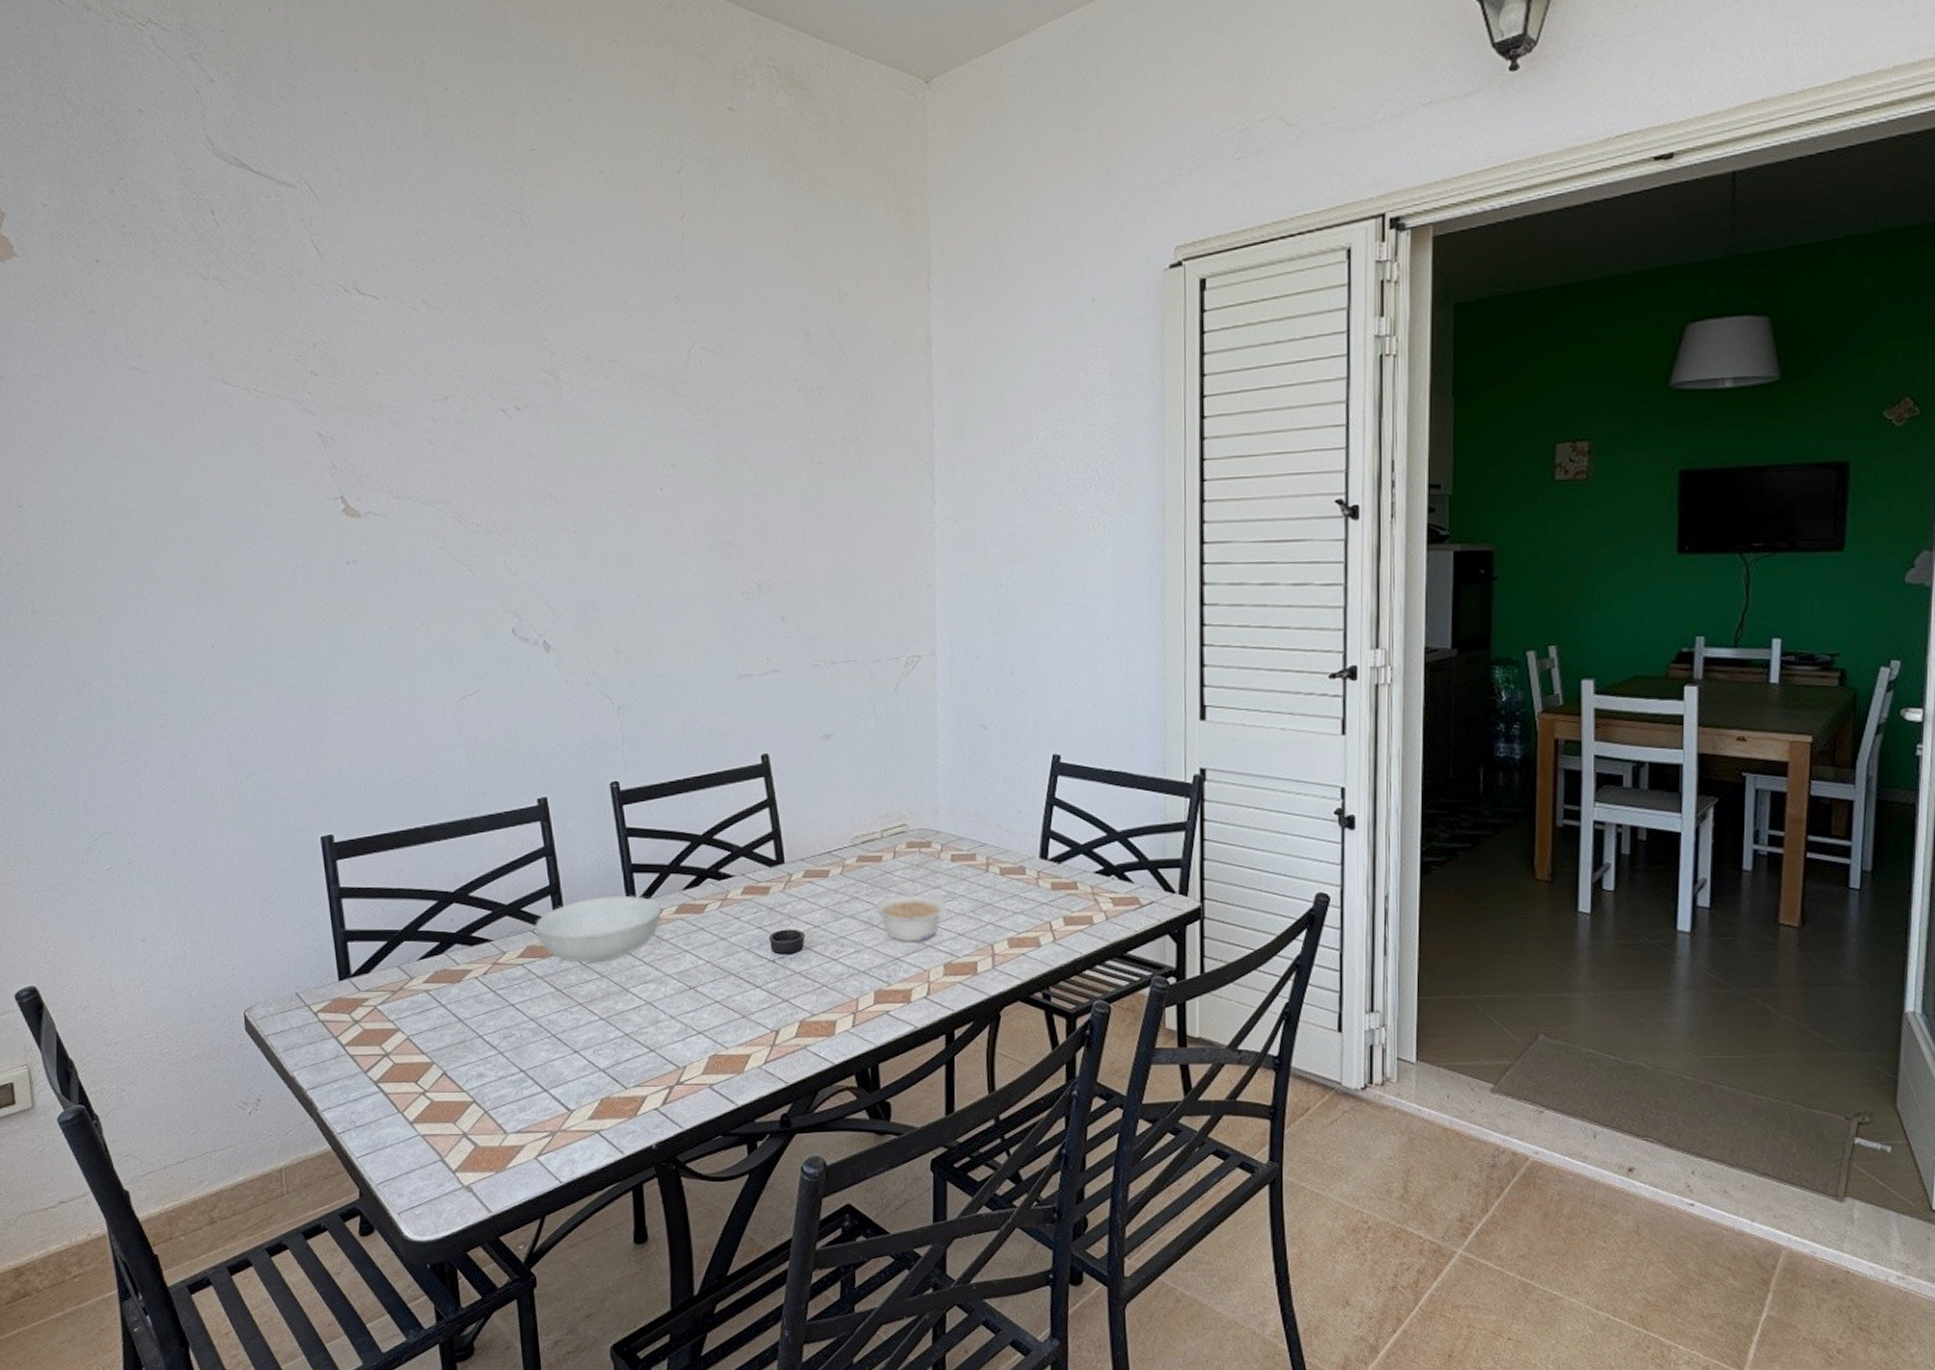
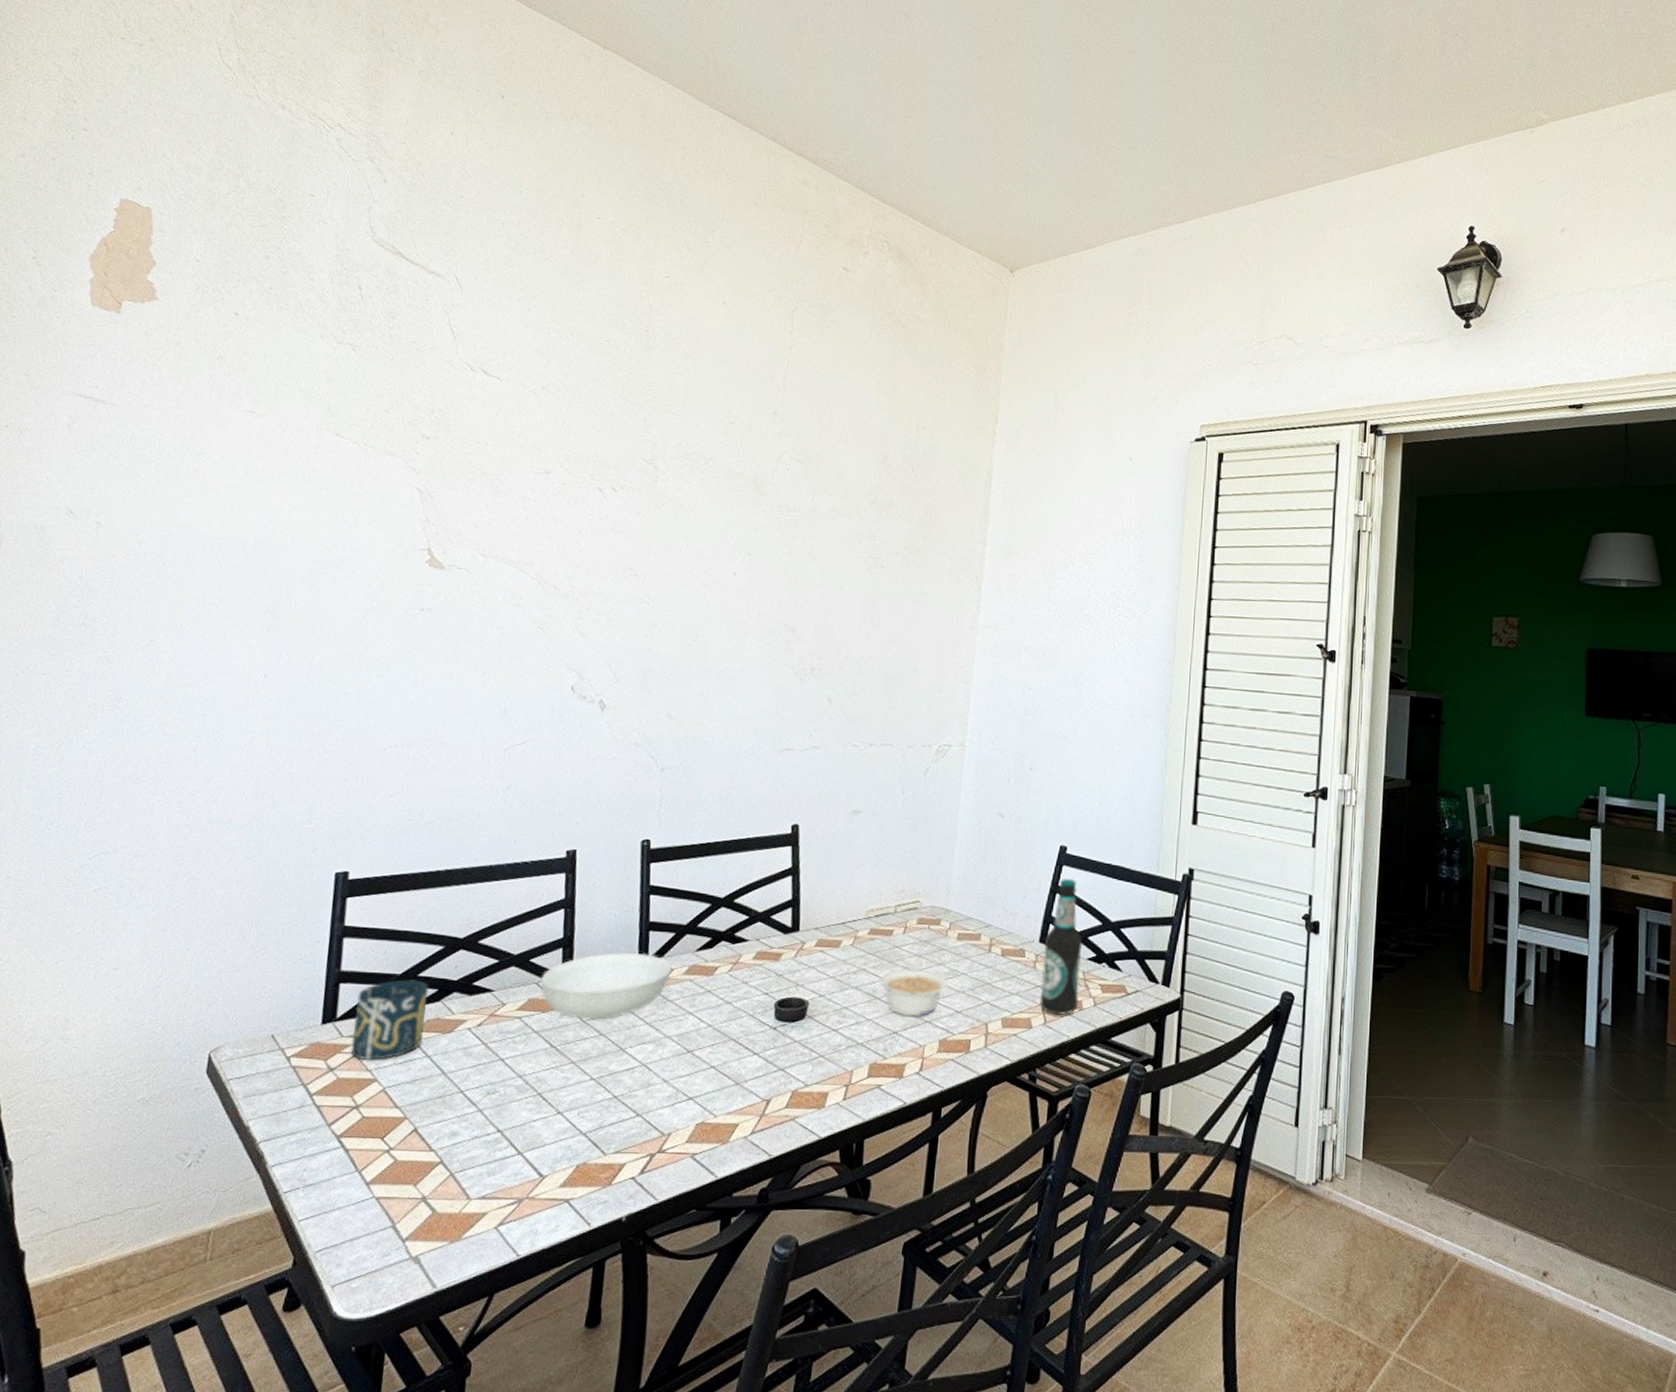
cup: none [366,935,435,1013] -> present [350,979,429,1061]
bottle: none [1046,790,1090,933] -> present [1039,879,1083,1016]

